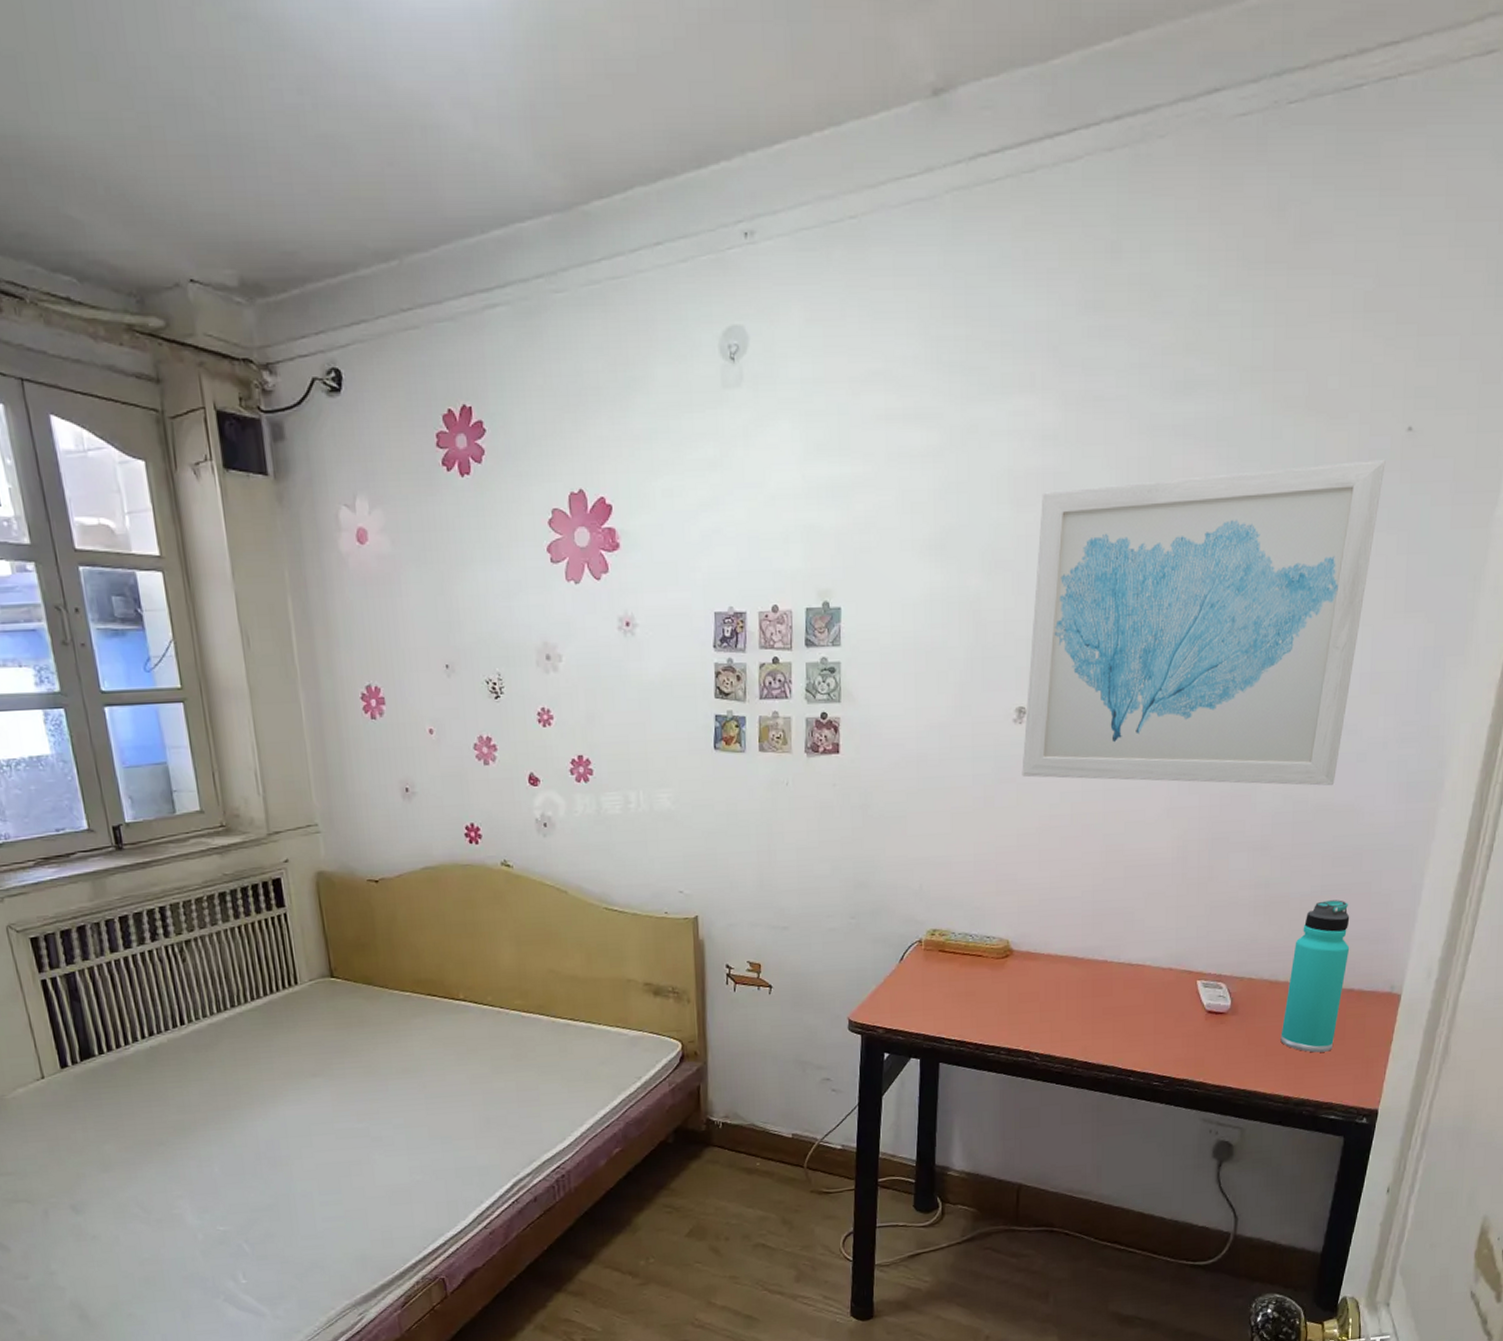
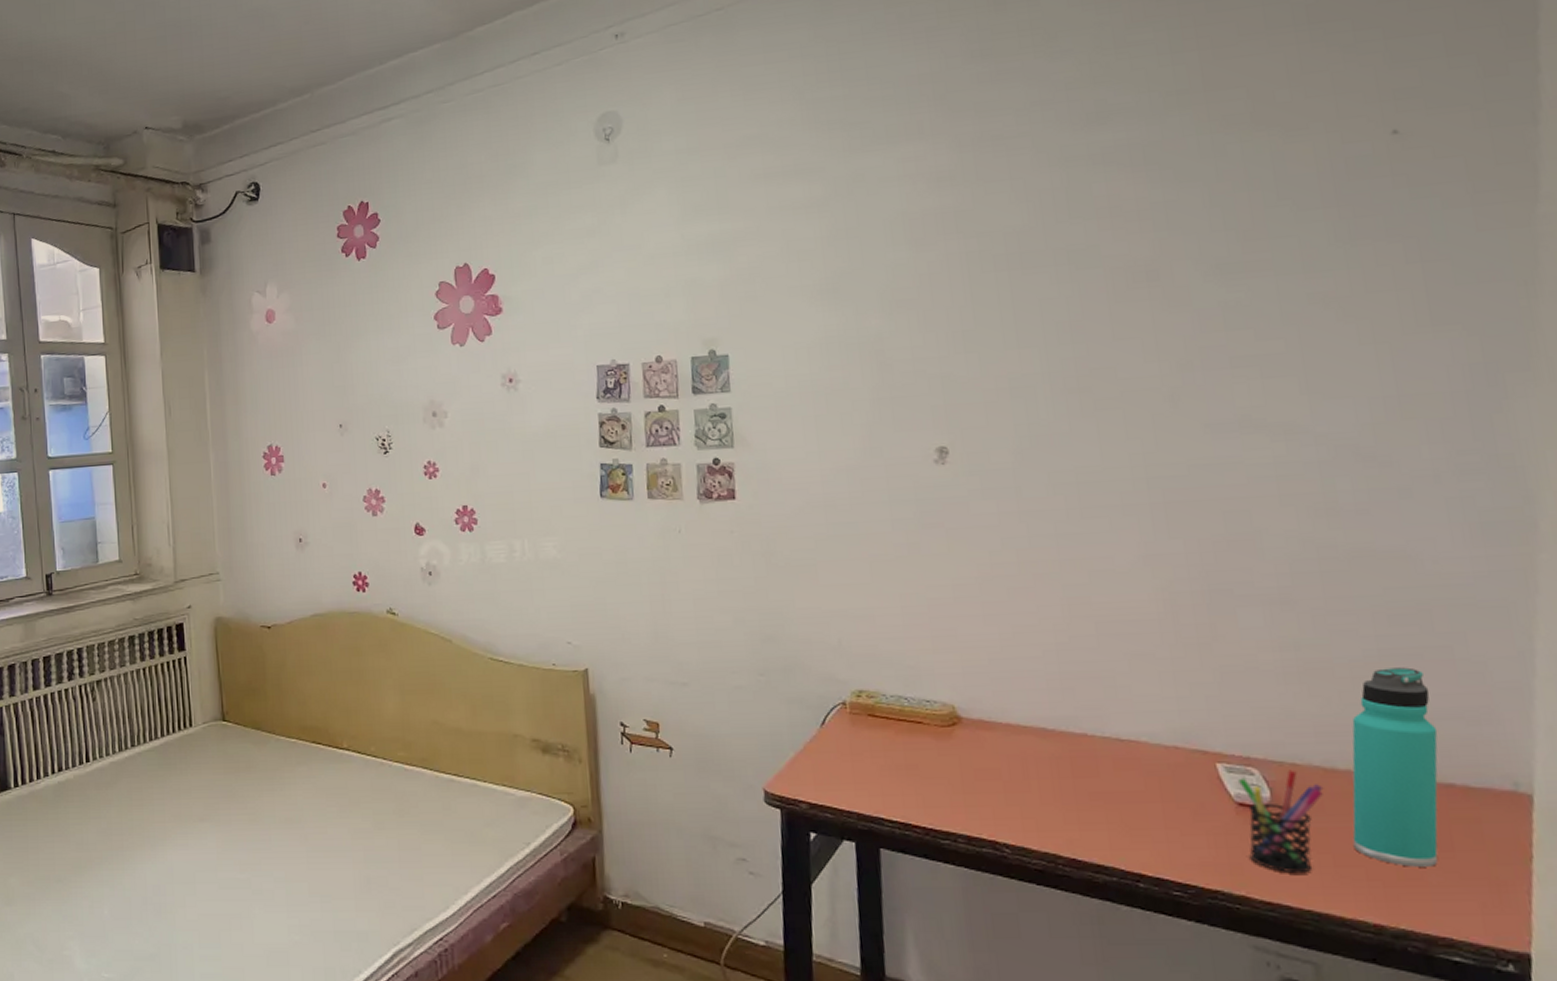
wall art: present [1022,459,1386,786] -> none [943,165,1372,528]
pen holder: none [1209,983,1268,1063] -> present [1237,770,1324,874]

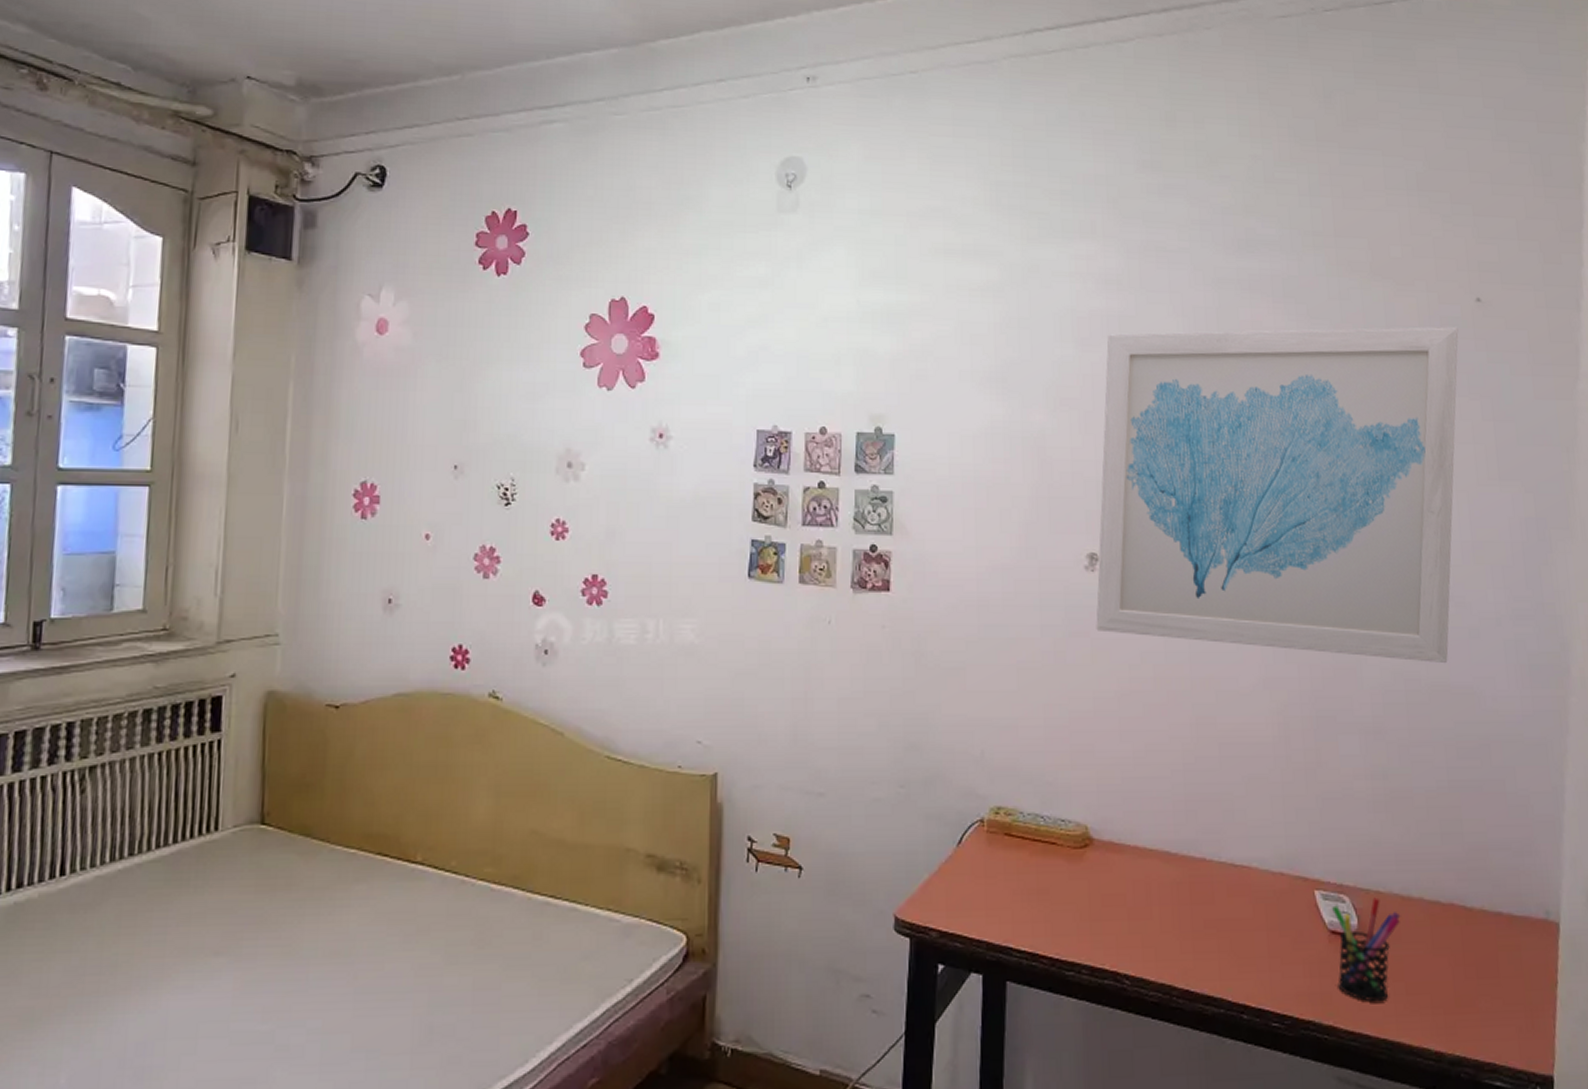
wall art: none [943,165,1372,528] -> present [1096,326,1459,664]
thermos bottle: present [1351,667,1438,867] -> none [1421,799,1491,994]

